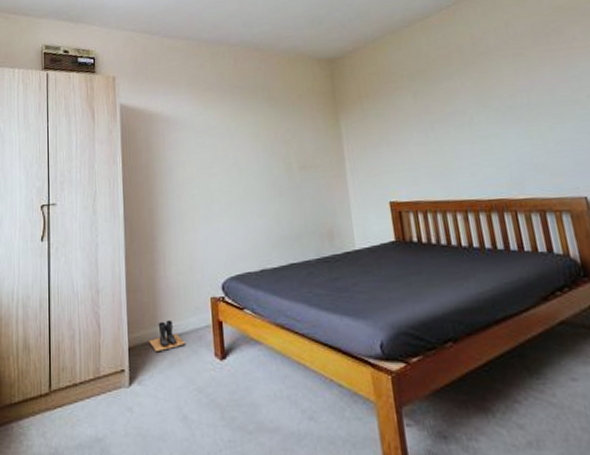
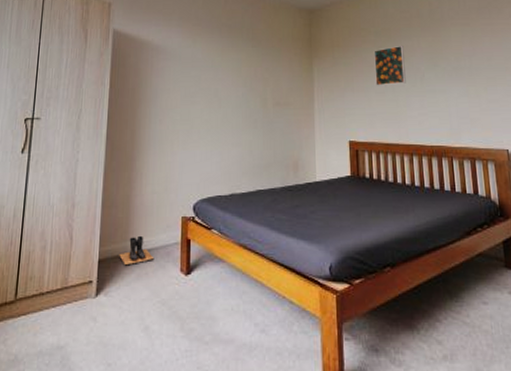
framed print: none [409,87,451,137] -> present [374,45,406,86]

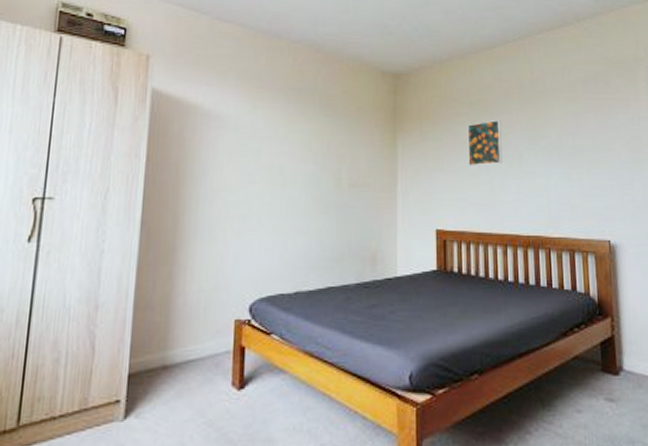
boots: present [119,235,155,266] -> none [155,343,200,381]

